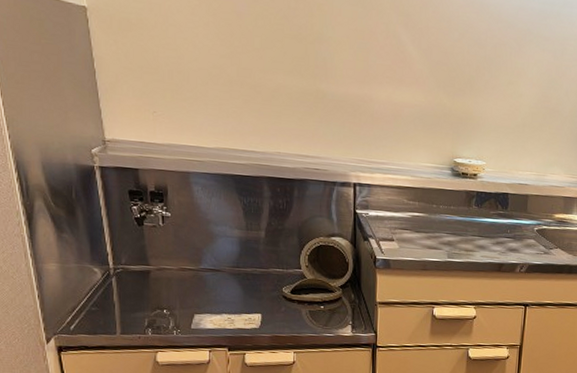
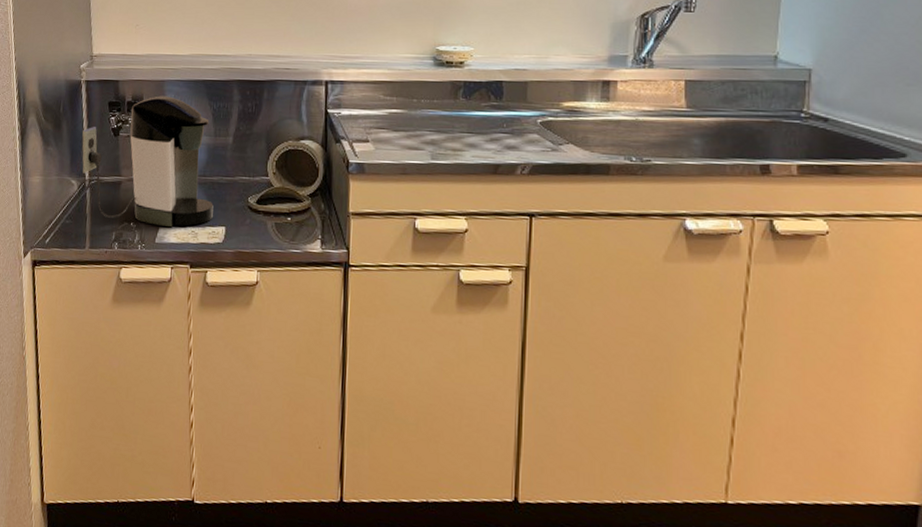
coffee maker: none [102,187,249,314] -> present [82,96,214,227]

